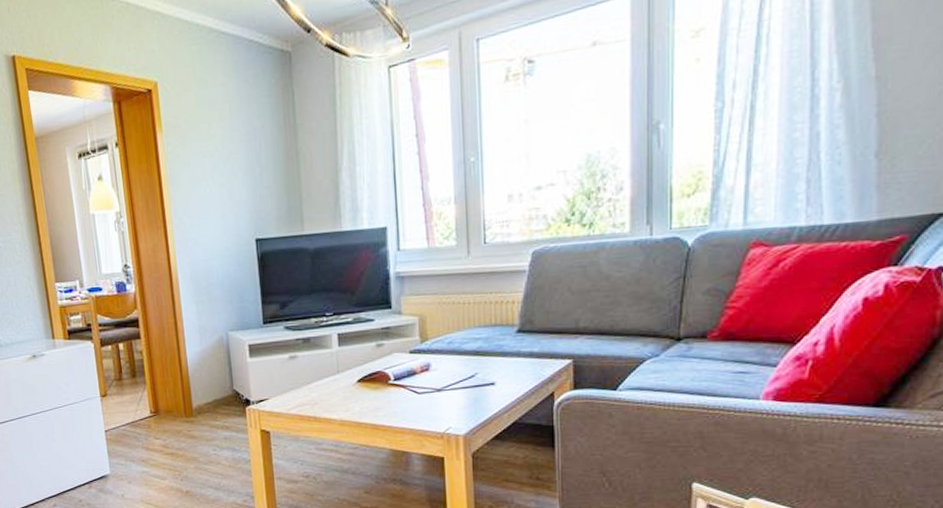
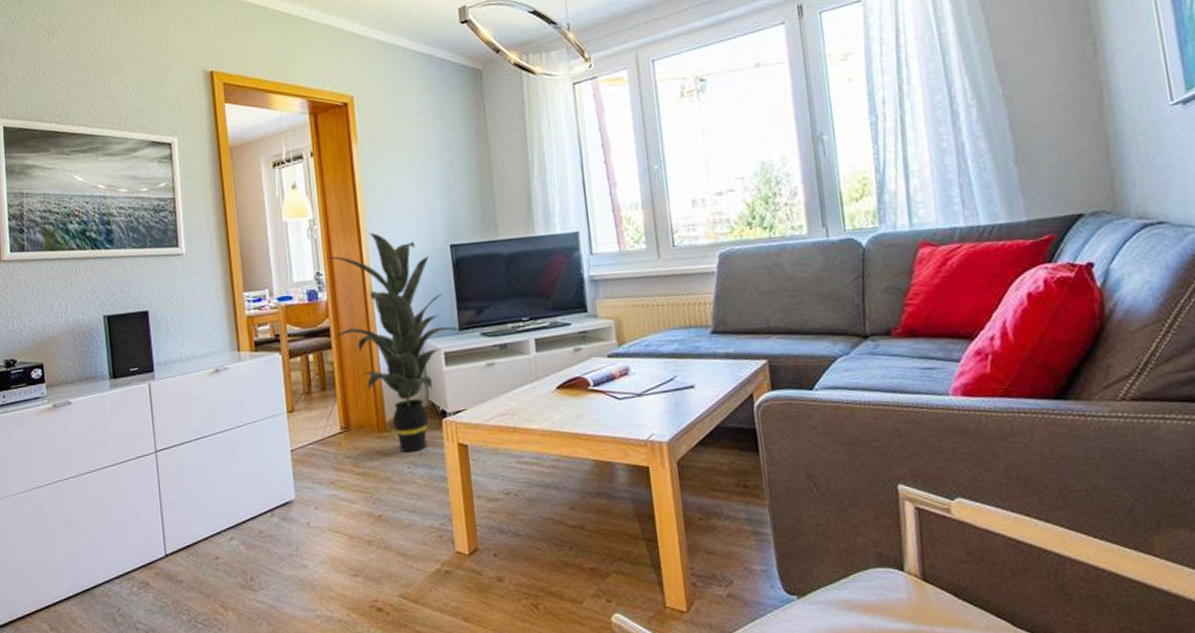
indoor plant: none [134,225,269,436] -> present [327,232,465,453]

